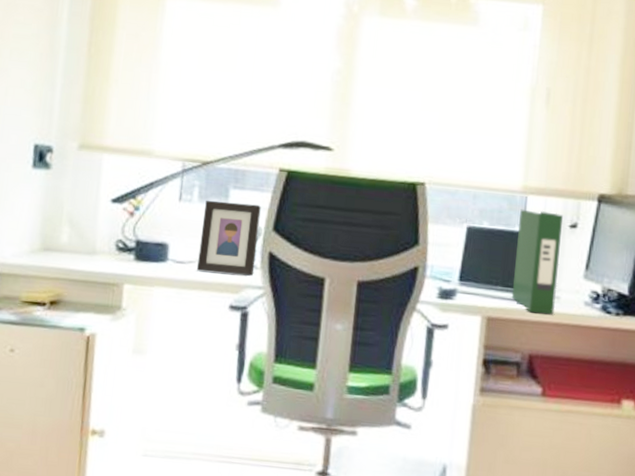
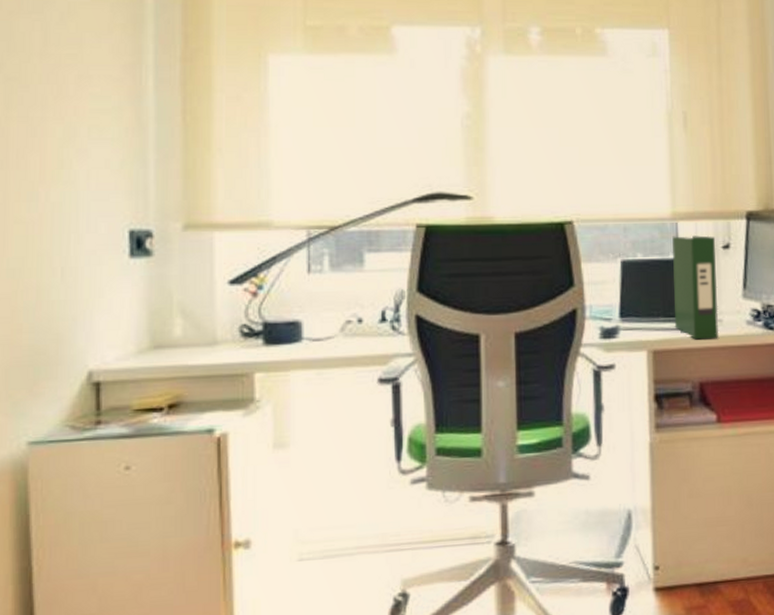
picture frame: present [197,200,261,276] -> none [337,266,402,346]

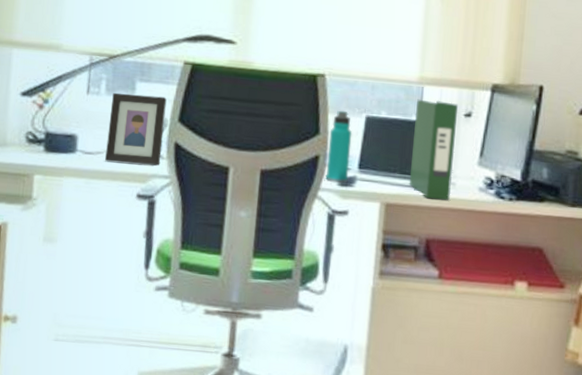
picture frame: none [337,266,402,346] -> present [105,92,167,166]
water bottle: none [585,257,611,337] -> present [326,110,352,184]

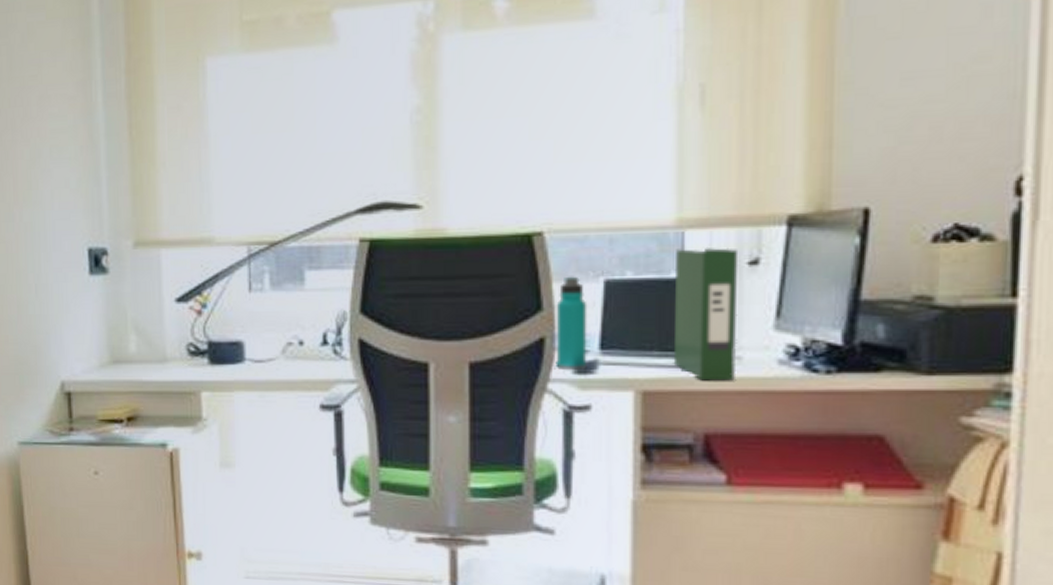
picture frame: present [105,92,167,166] -> none [278,285,344,369]

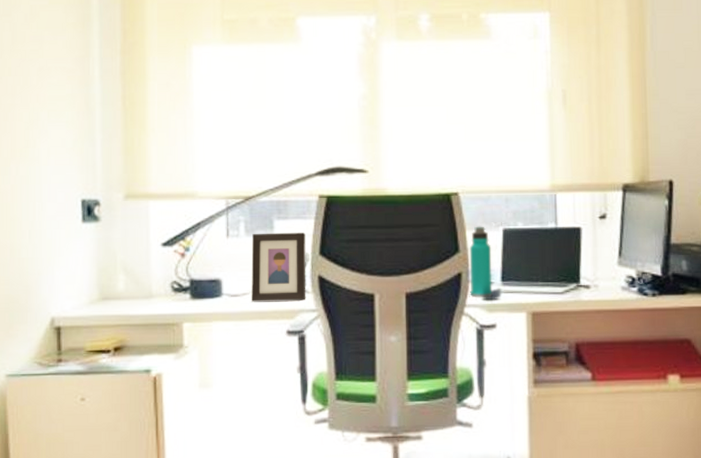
picture frame: none [278,285,344,369] -> present [251,232,306,301]
binder: present [673,248,739,381] -> none [551,206,595,303]

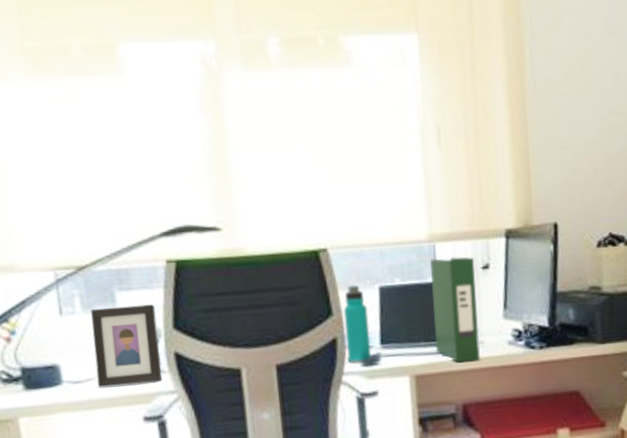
binder: none [551,206,595,303] -> present [430,256,480,363]

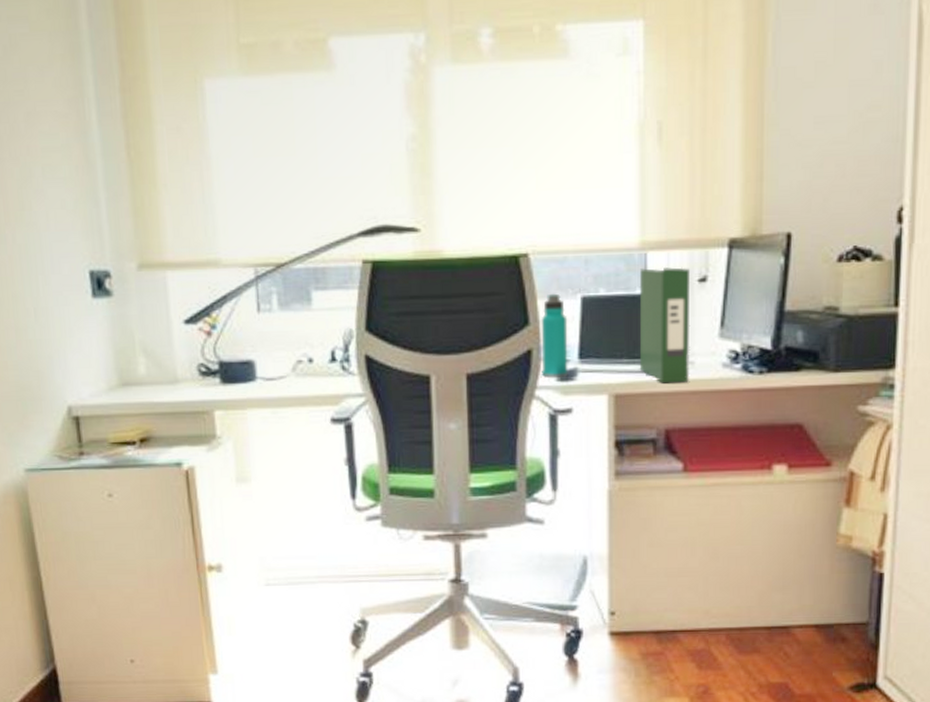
picture frame: present [90,304,163,387] -> none [287,304,352,386]

